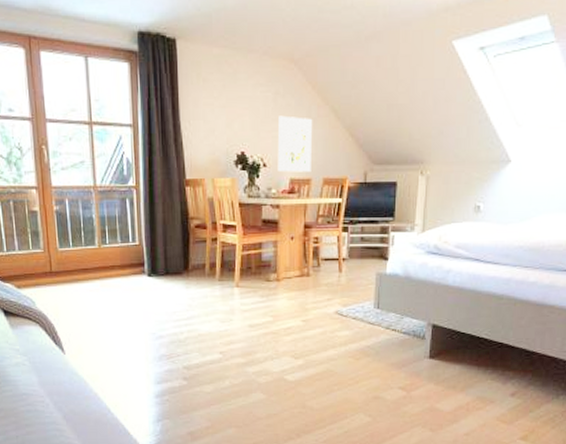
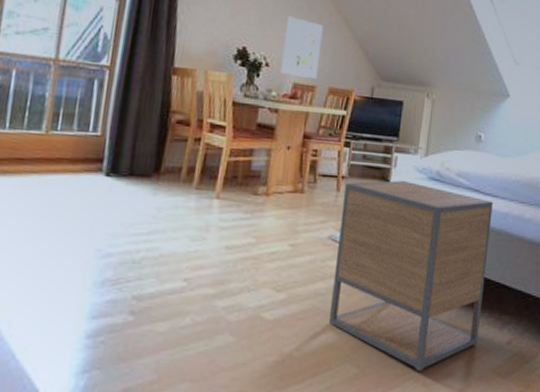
nightstand: none [341,257,494,420] -> present [328,180,493,372]

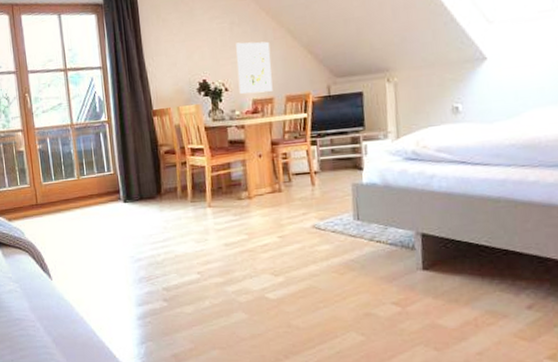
nightstand: present [328,180,493,372] -> none [319,165,491,338]

